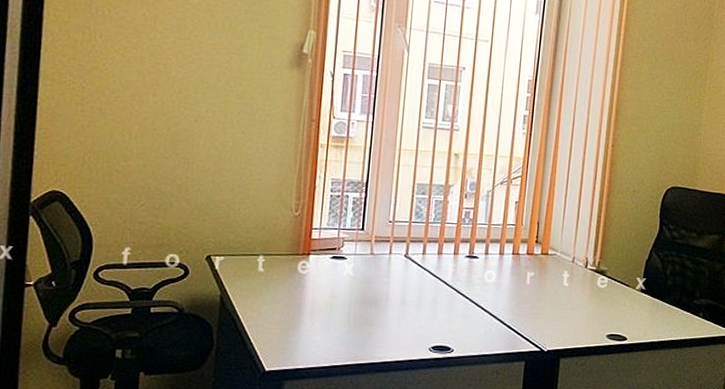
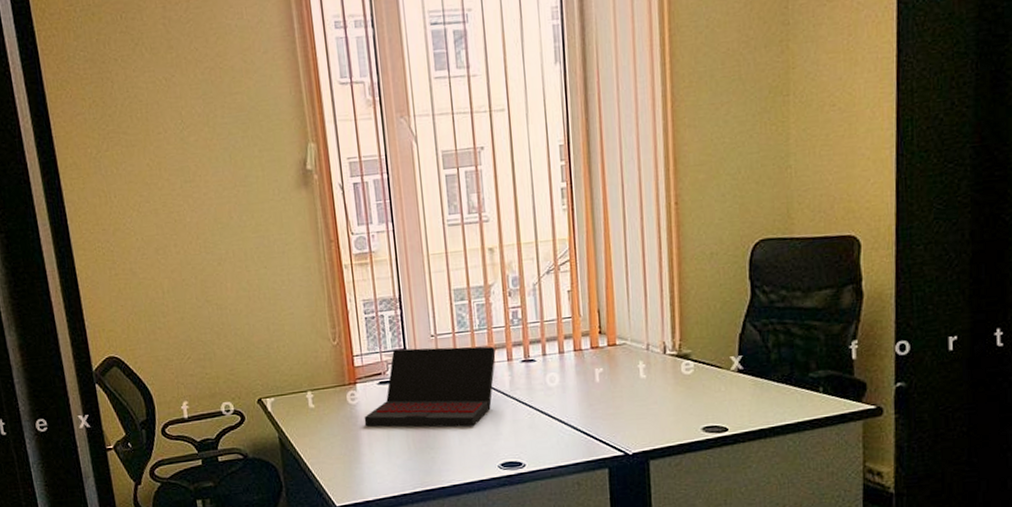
laptop: none [310,228,445,310] -> present [364,346,496,428]

